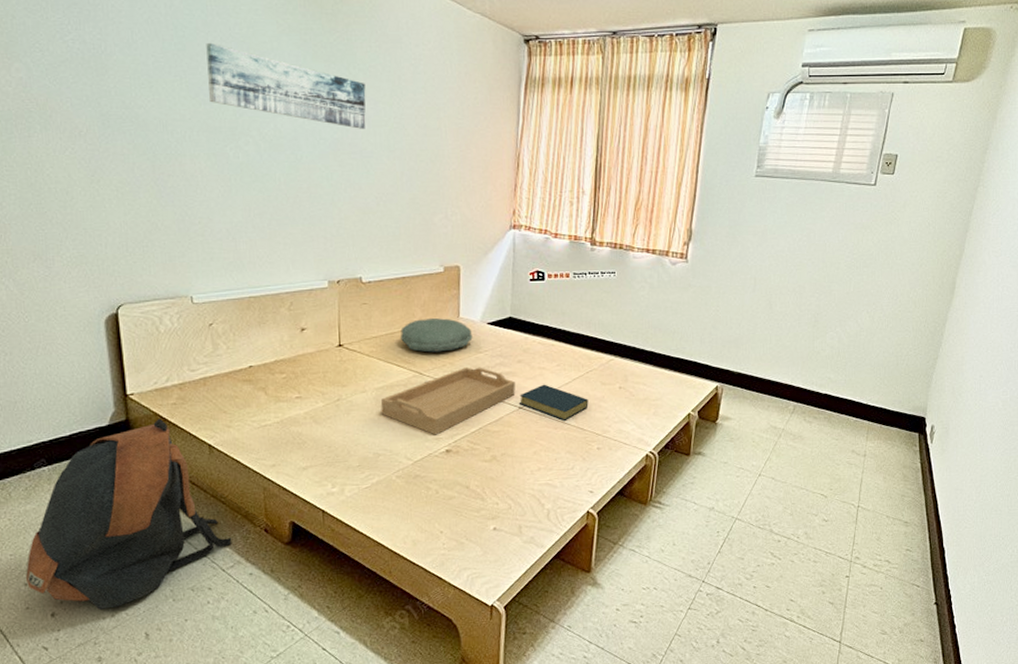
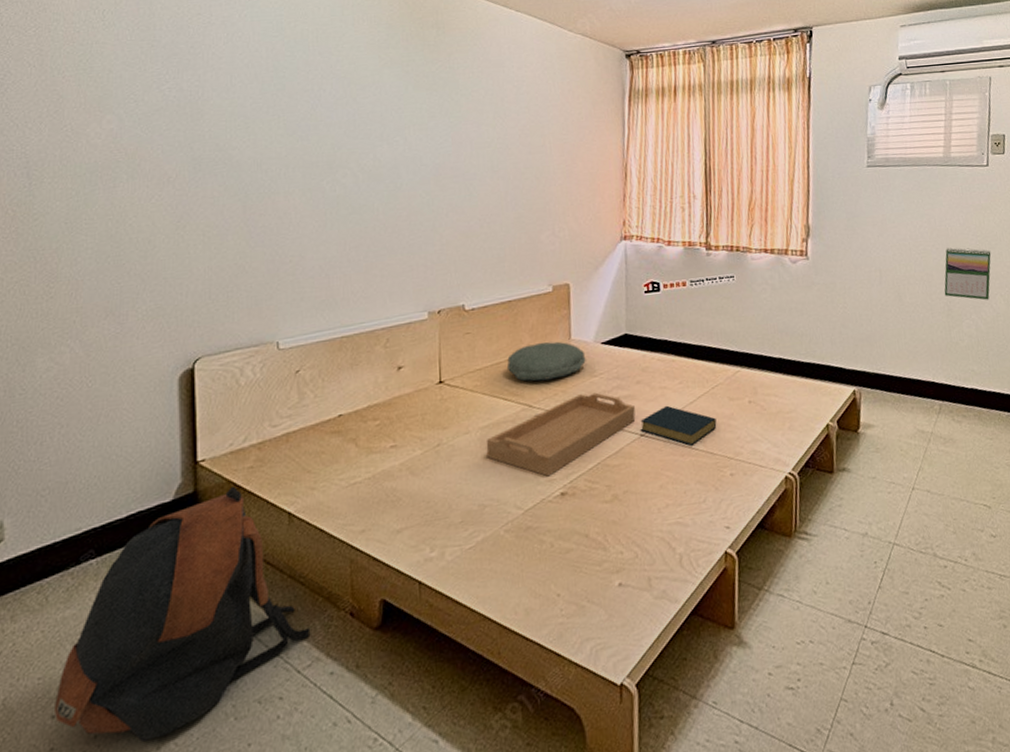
wall art: present [206,43,366,129] -> none [306,81,469,153]
calendar: none [813,263,864,315] -> present [944,247,991,301]

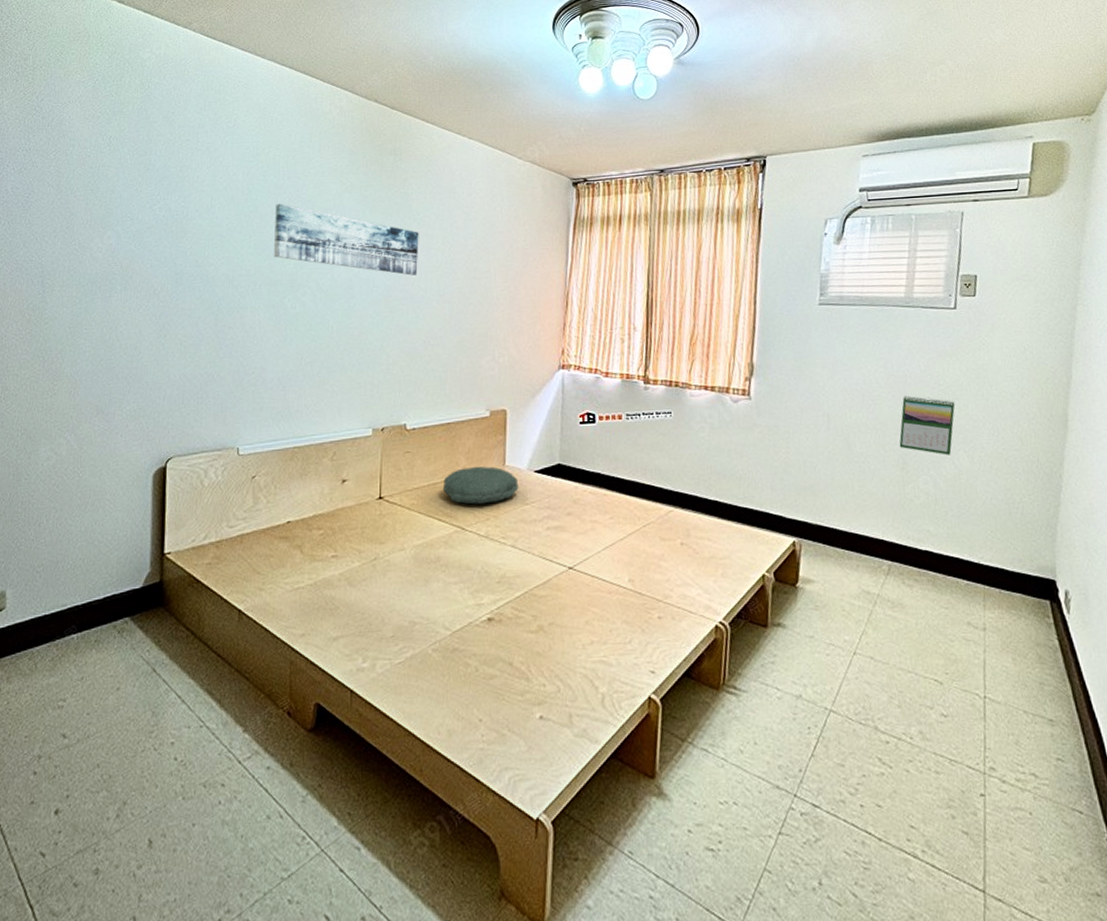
backpack: present [53,486,311,742] -> none [35,579,252,807]
wall art: none [306,81,469,153] -> present [274,204,419,276]
serving tray: present [486,392,636,477] -> none [419,520,565,600]
hardback book: present [640,405,717,446] -> none [568,540,647,583]

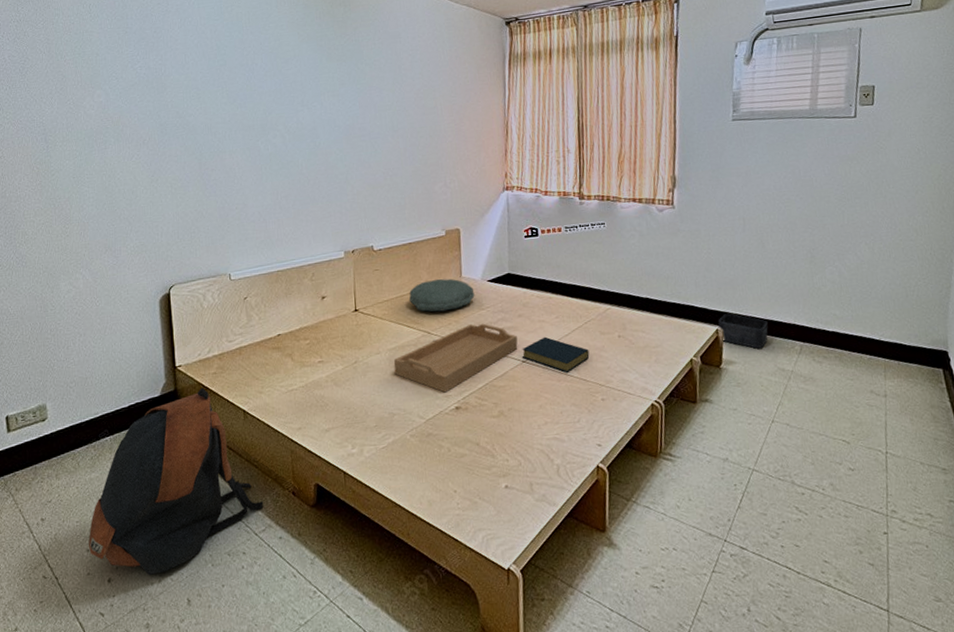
backpack: none [35,579,252,807] -> present [88,387,264,575]
wall art: present [274,204,419,276] -> none [242,56,373,115]
serving tray: none [419,520,565,600] -> present [393,323,518,393]
hardback book: none [568,540,647,583] -> present [521,336,590,373]
storage bin: none [795,523,853,566] -> present [717,313,768,349]
calendar: present [899,395,955,456] -> none [807,197,857,248]

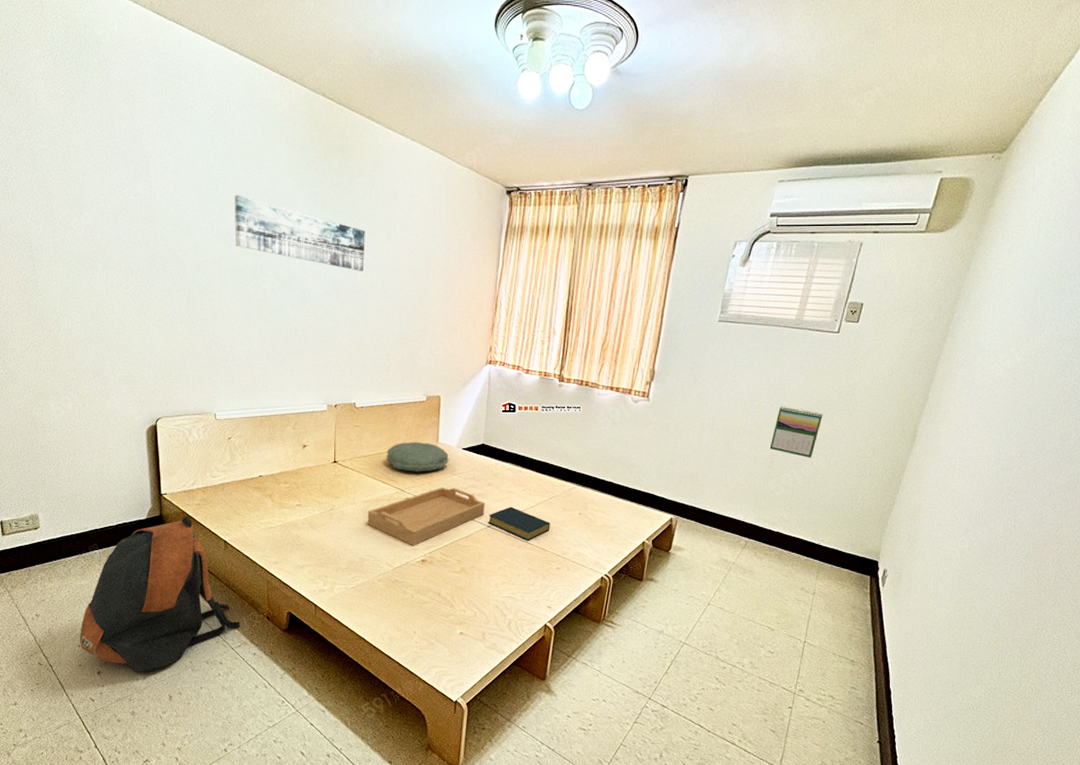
wall art: none [242,56,373,115] -> present [234,195,365,271]
storage bin: present [717,313,768,349] -> none [672,504,719,539]
calendar: none [807,197,857,248] -> present [769,406,823,458]

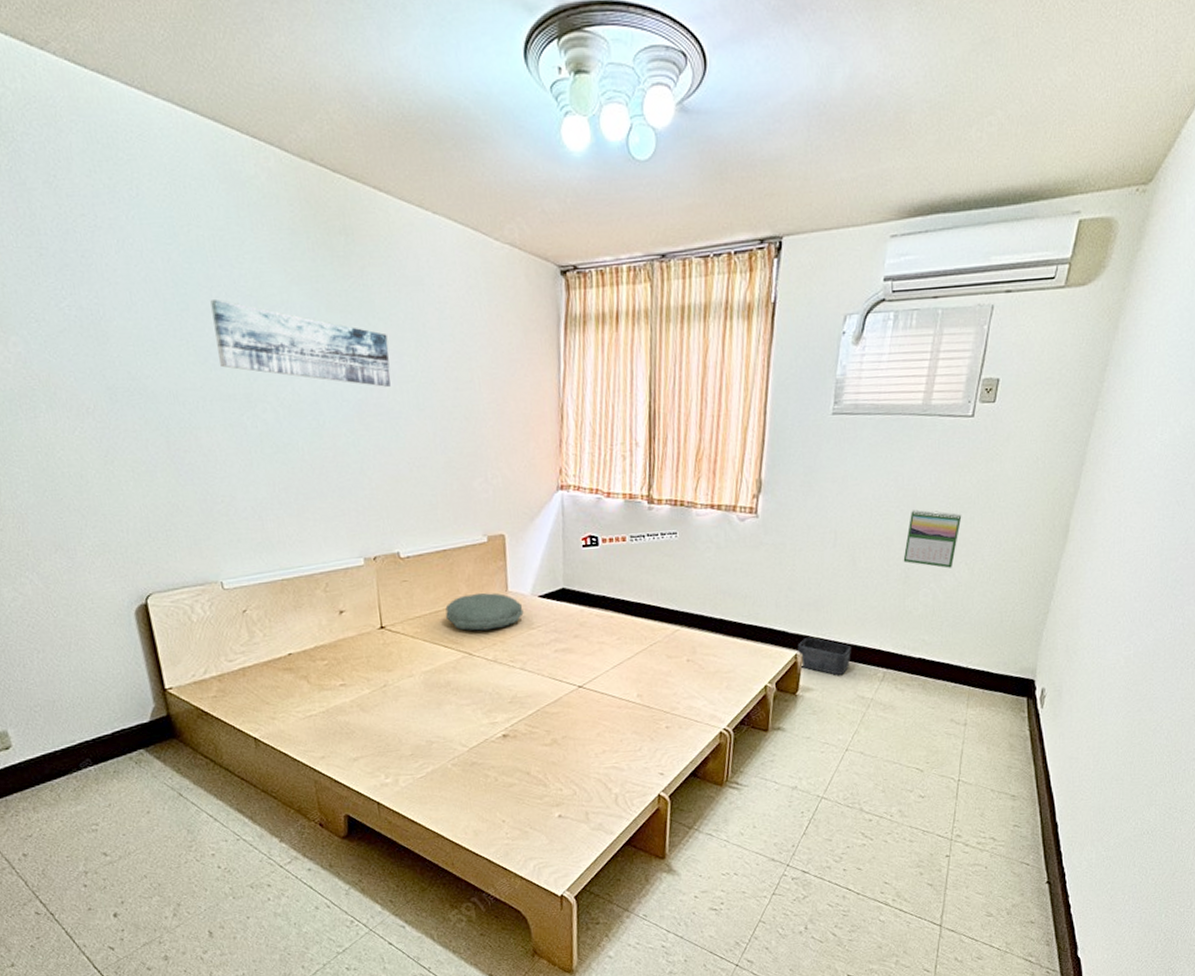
backpack: present [79,515,240,672] -> none [84,712,287,909]
serving tray: present [367,487,485,546] -> none [429,644,574,720]
hardback book: present [487,506,550,541] -> none [577,660,654,699]
storage bin: none [672,504,719,539] -> present [797,637,851,675]

